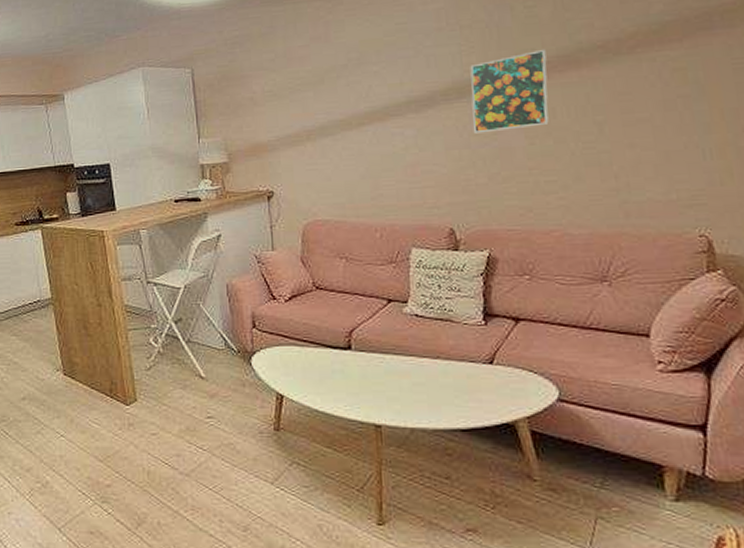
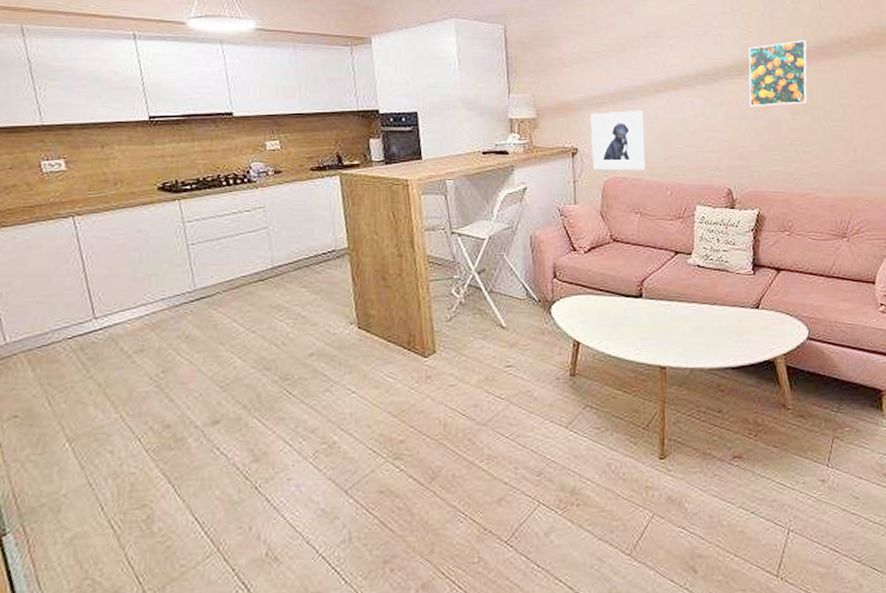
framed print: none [286,146,351,213] -> present [591,110,646,171]

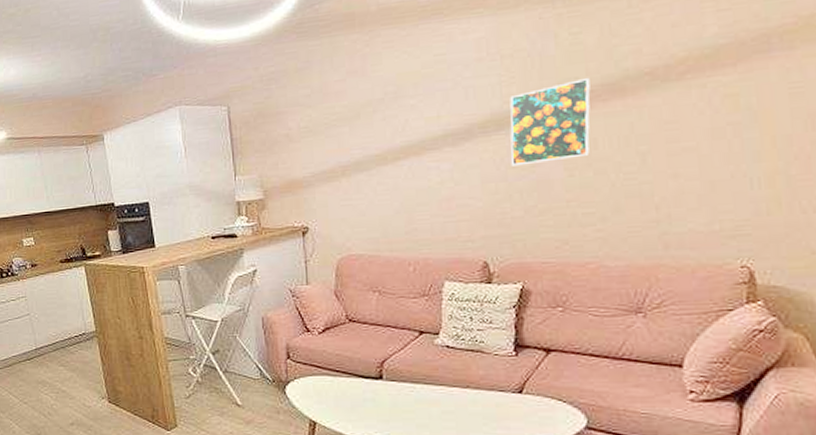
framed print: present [591,110,646,171] -> none [321,181,385,248]

